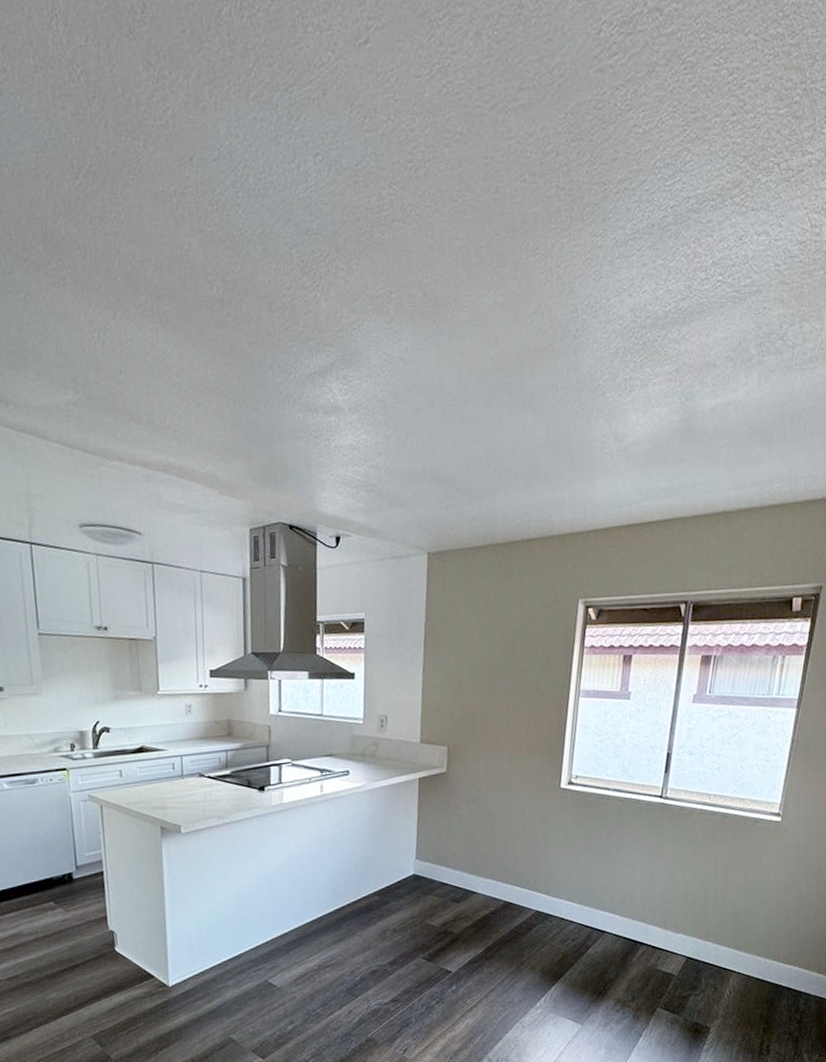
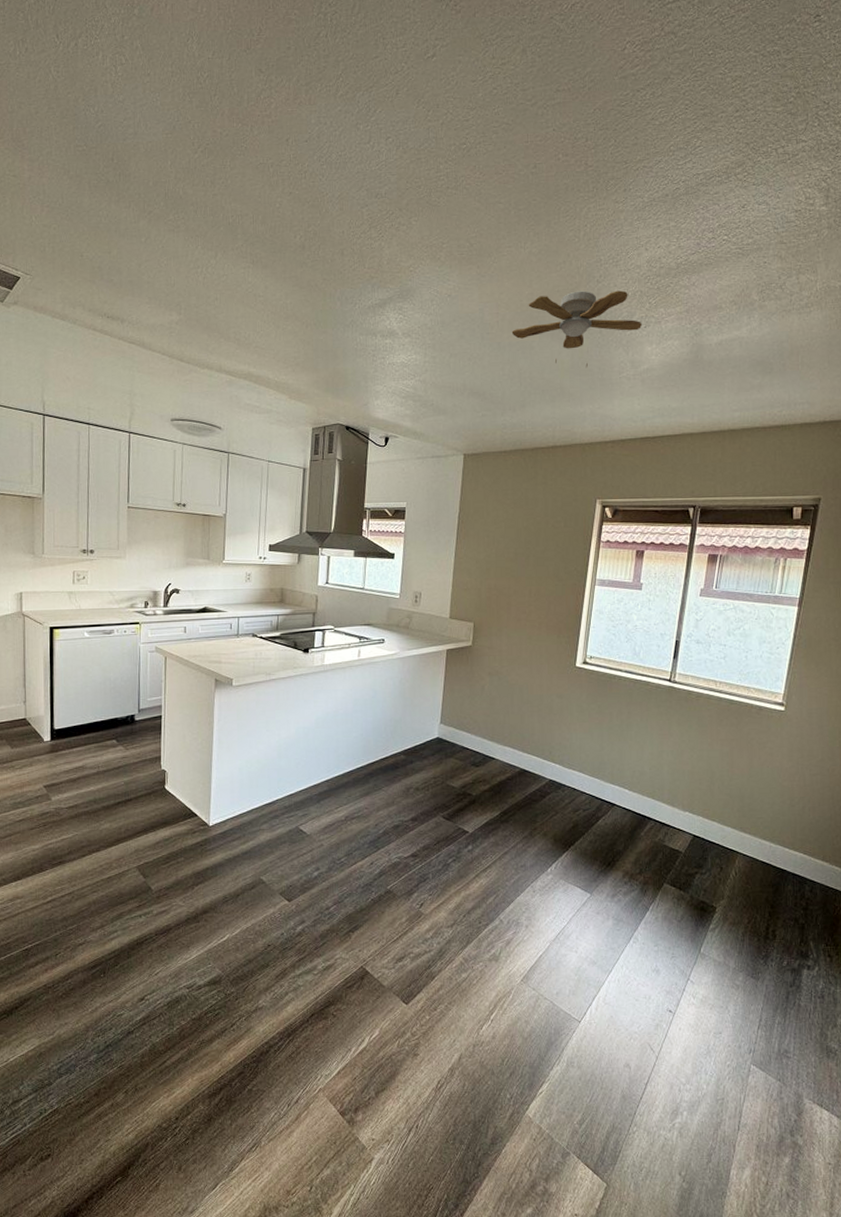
ceiling fan: none [476,347,626,443] -> present [511,290,642,367]

